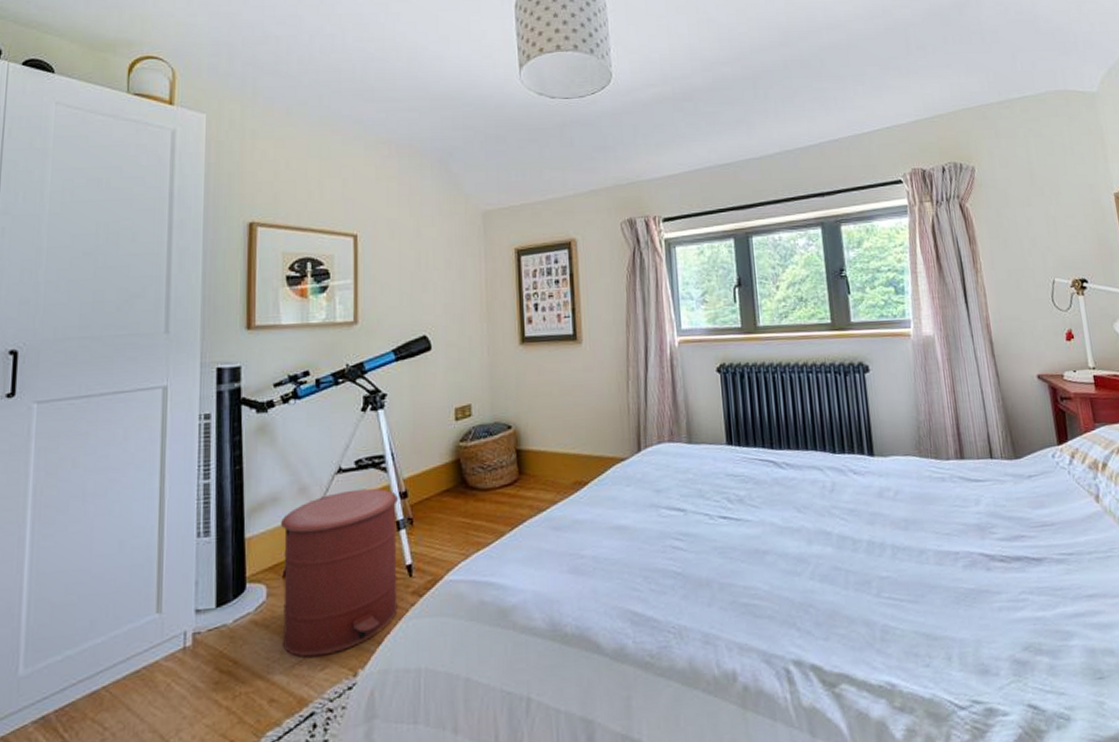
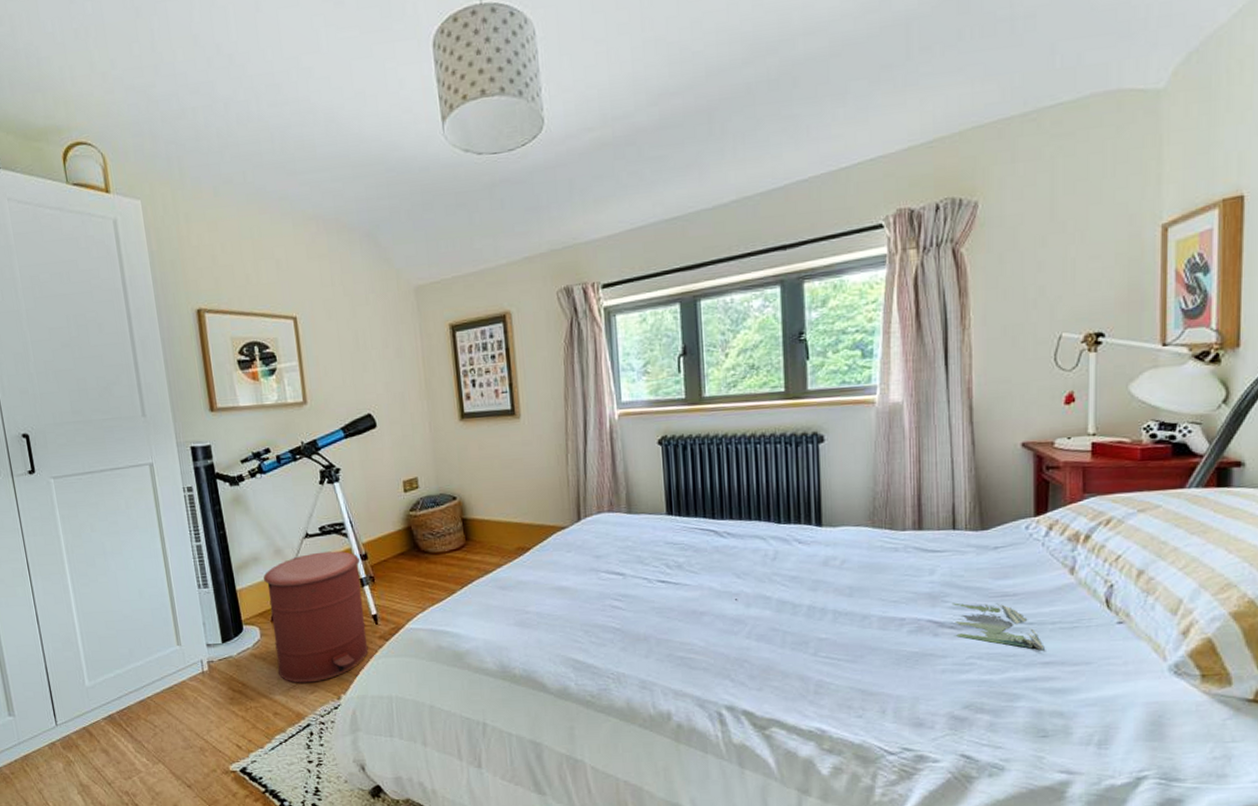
tray: none [797,533,1087,583] -> present [735,599,1045,651]

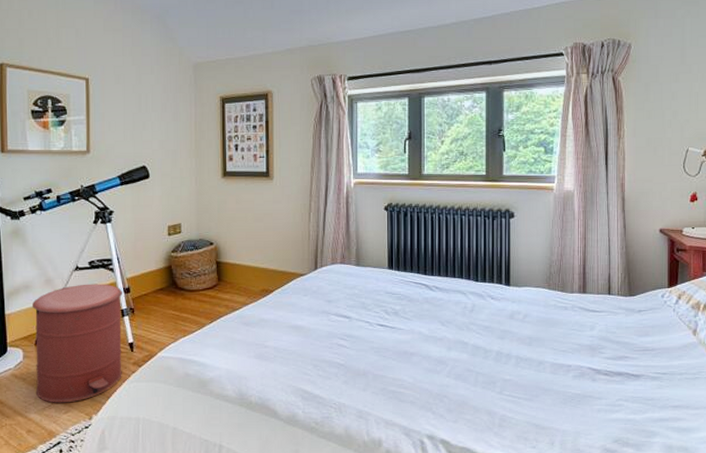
tray: present [735,599,1045,651] -> none [439,343,674,396]

